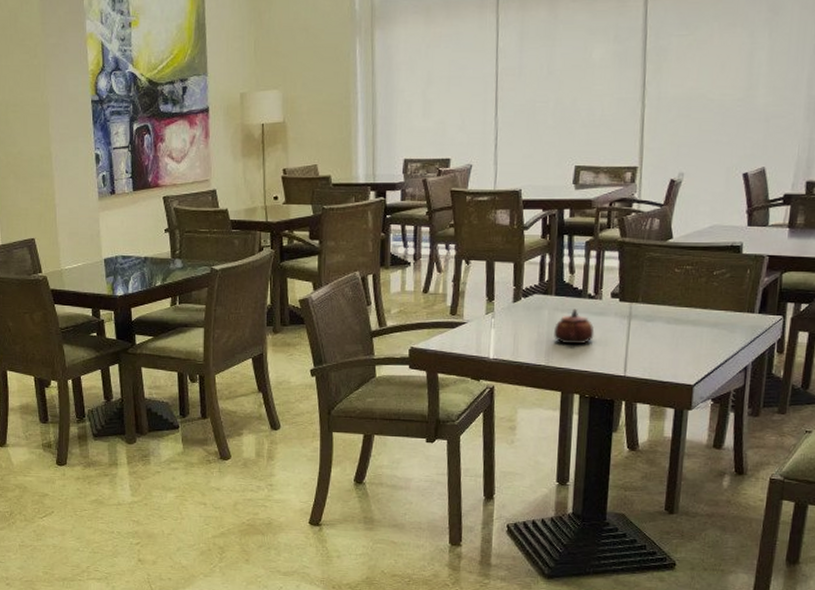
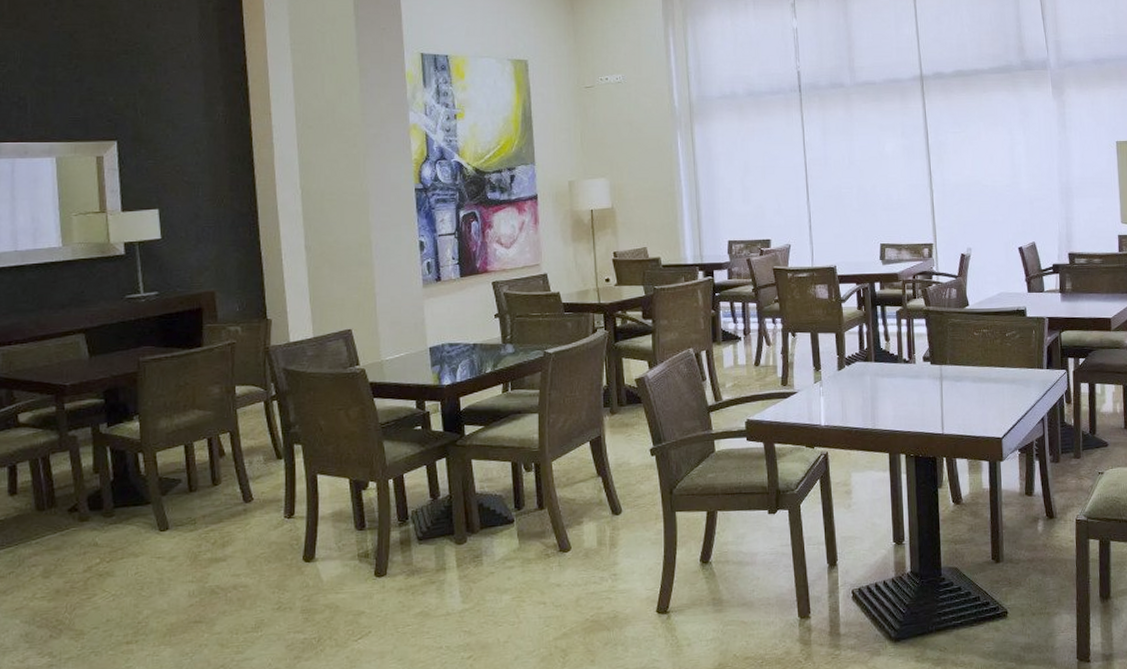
teapot: present [554,308,595,345] -> none [877,373,913,407]

